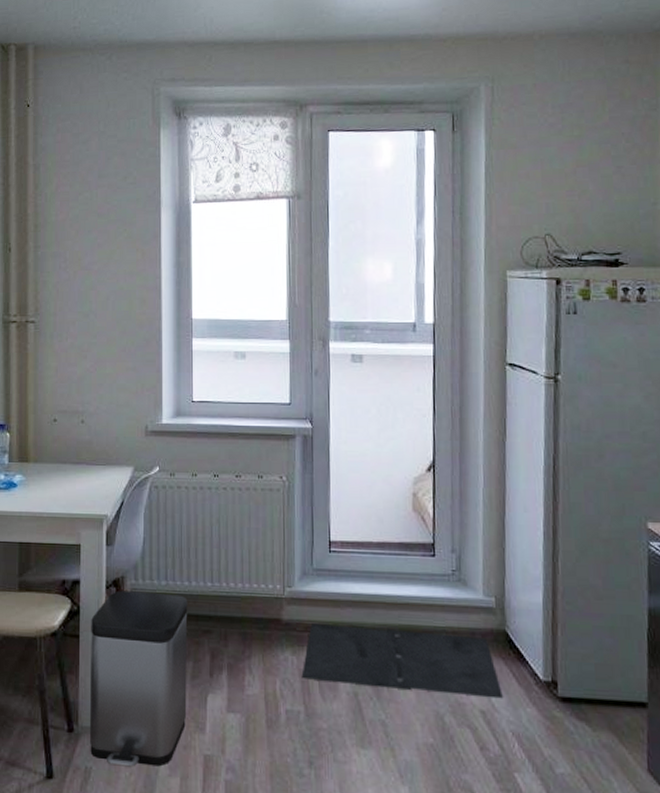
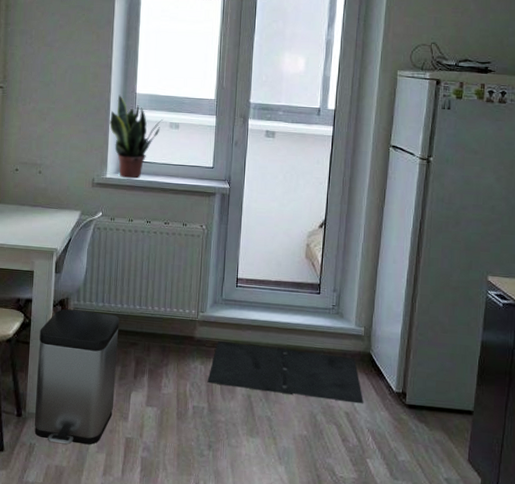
potted plant: none [162,321,226,424] -> present [109,94,163,180]

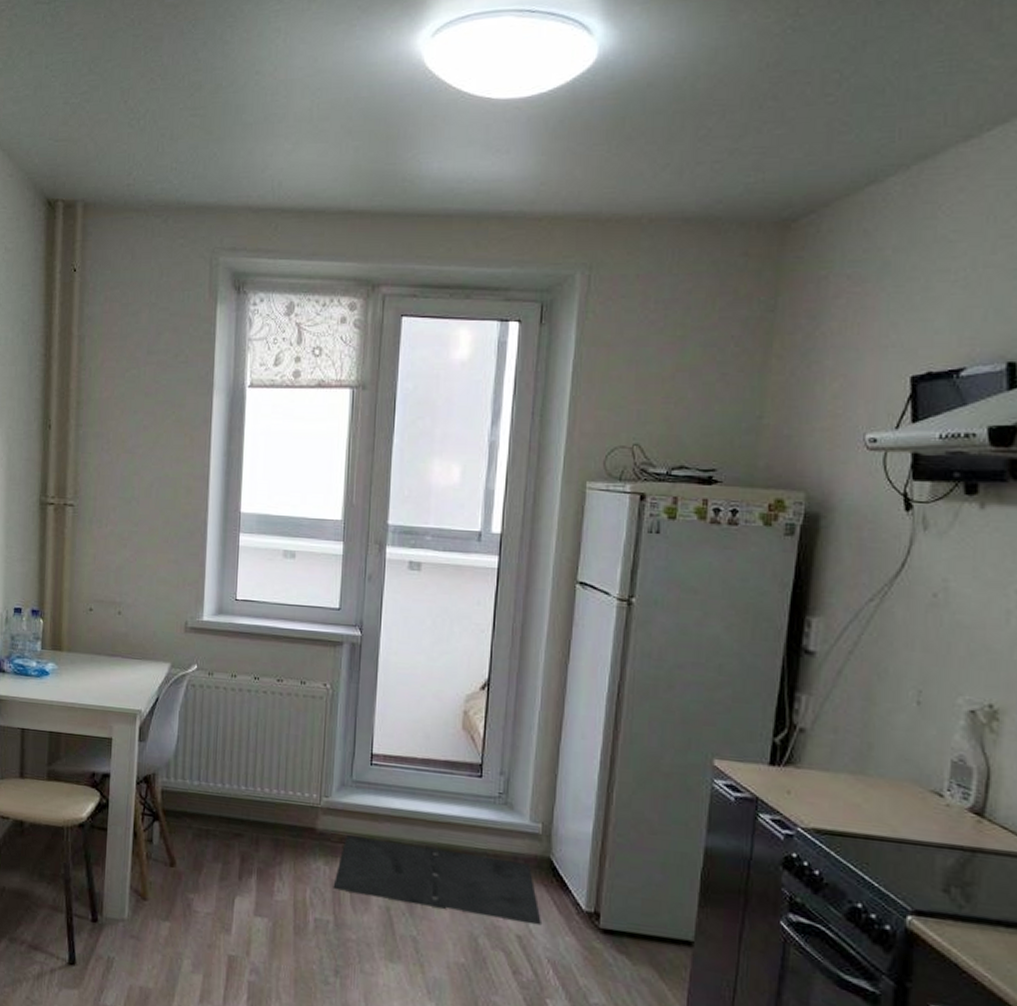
pedal bin: present [34,309,120,445] -> none [113,787,220,963]
potted plant: present [109,94,163,180] -> none [206,514,275,623]

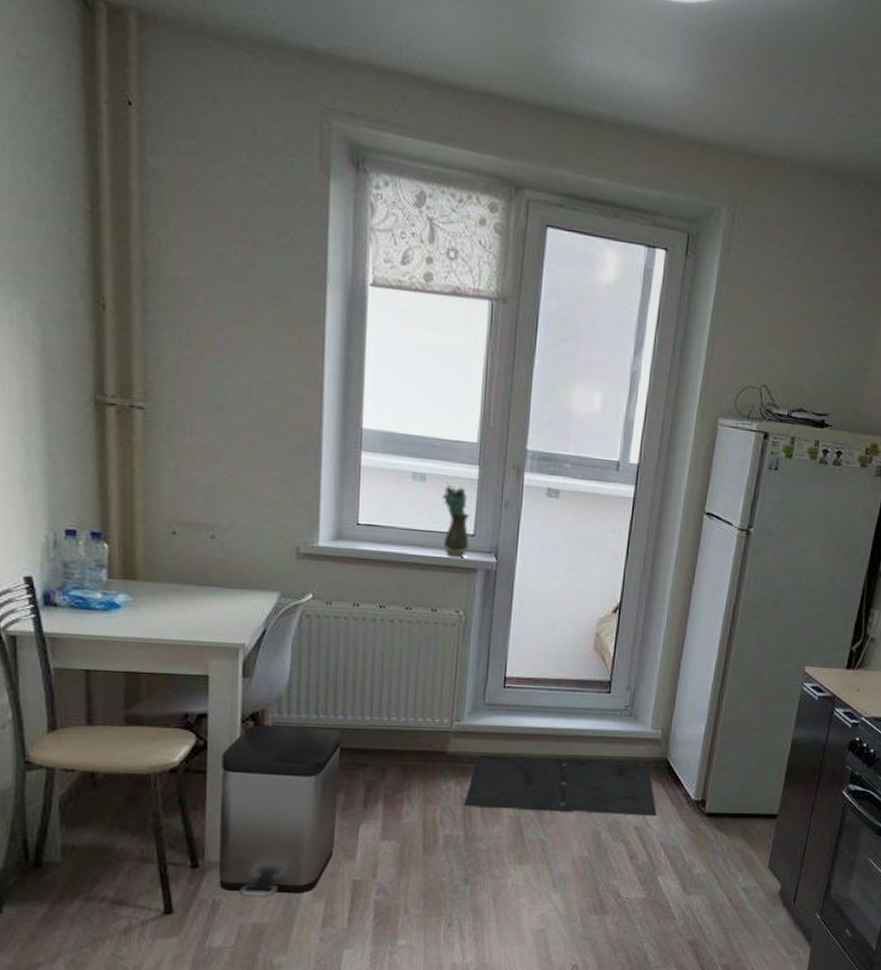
pedal bin: none [113,787,220,963] -> present [218,724,342,896]
vase: none [310,559,335,632] -> present [442,482,469,558]

